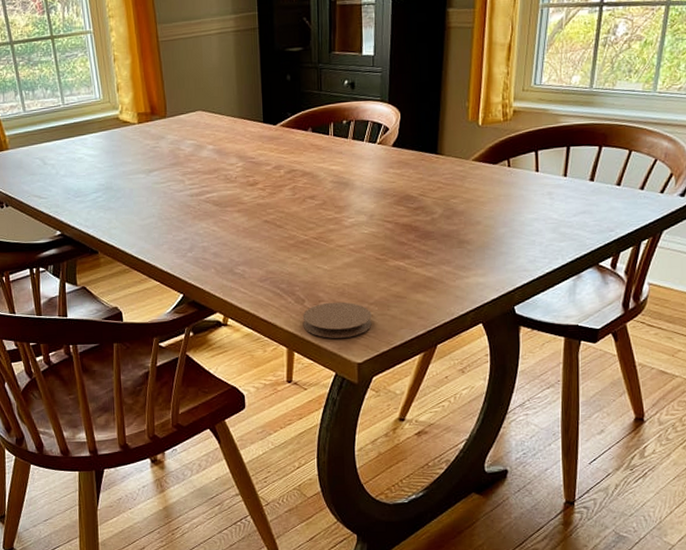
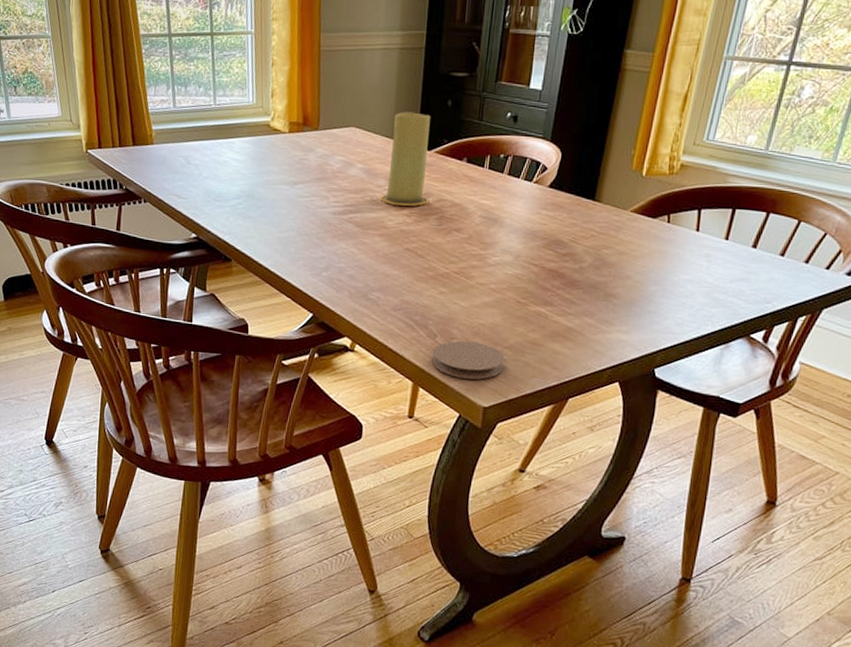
candle: none [234,90,280,181] -> present [380,112,430,206]

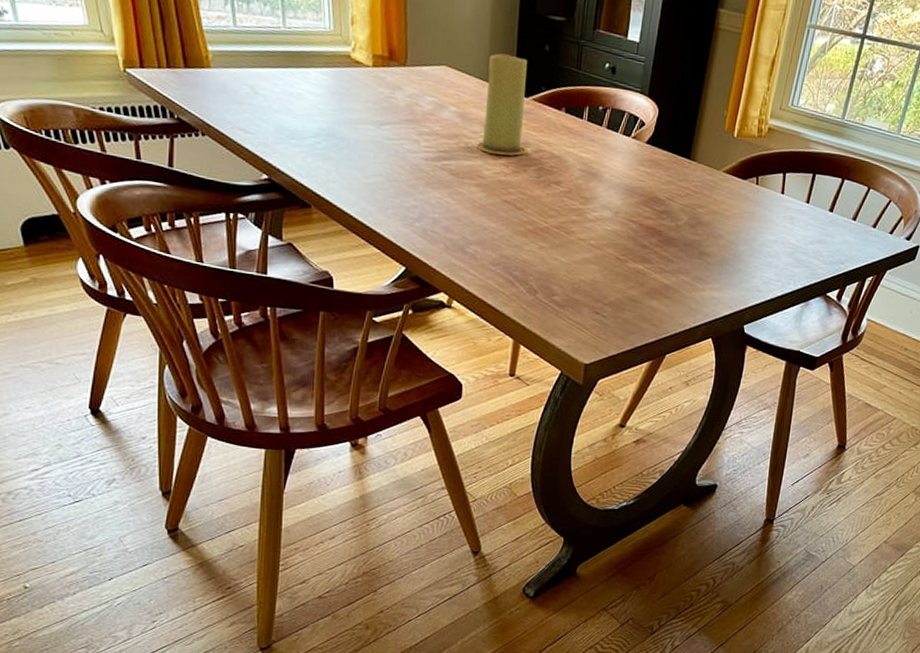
coaster: present [431,340,505,380] -> none [532,297,605,337]

